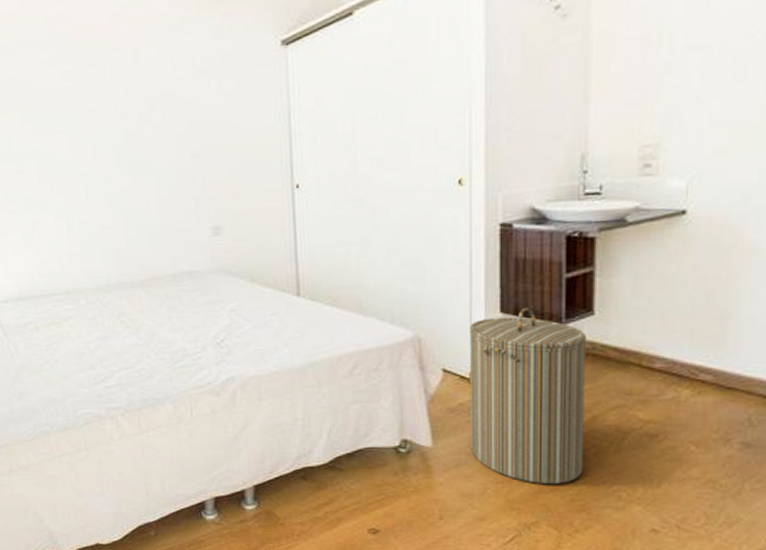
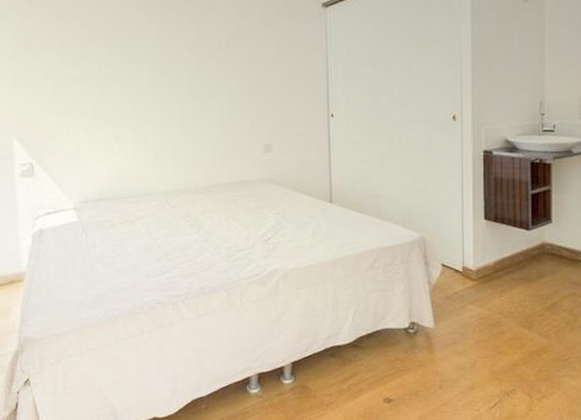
laundry hamper: present [468,307,587,485] -> none [461,215,548,359]

